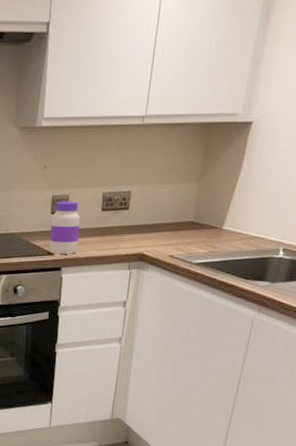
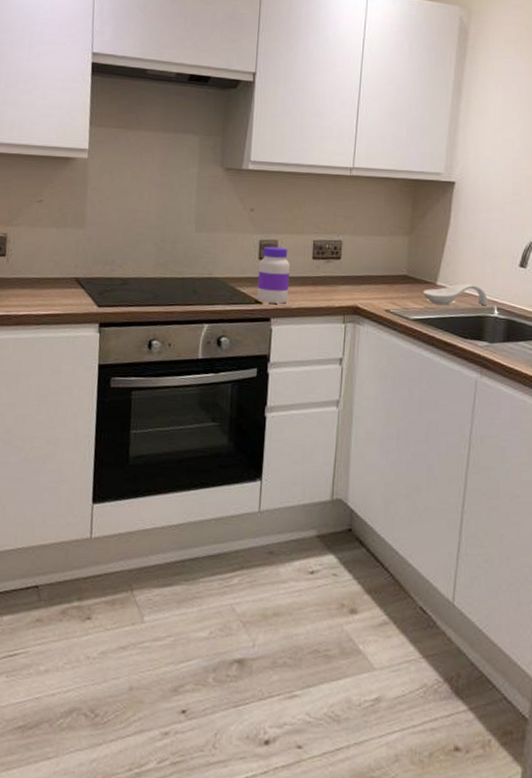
spoon rest: none [207,227,274,248] -> present [422,283,488,306]

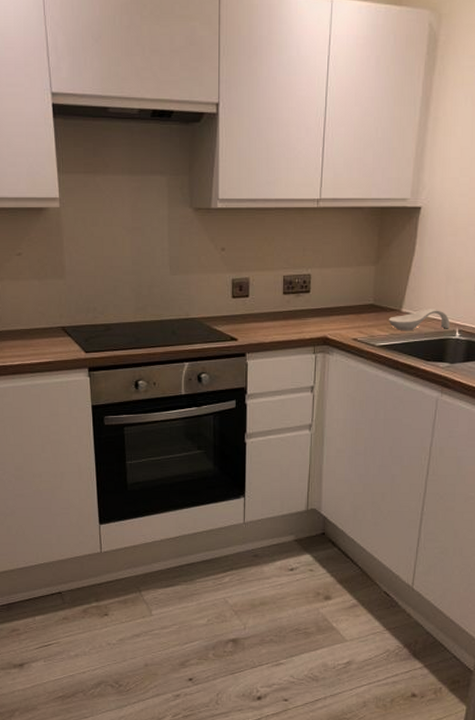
jar: present [256,246,290,304] -> none [232,284,262,339]

